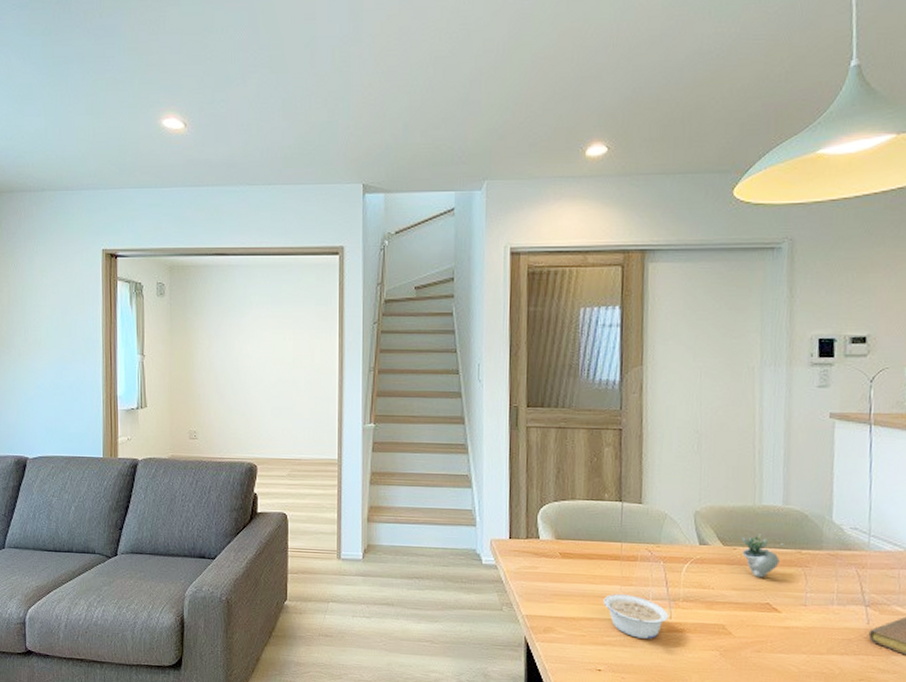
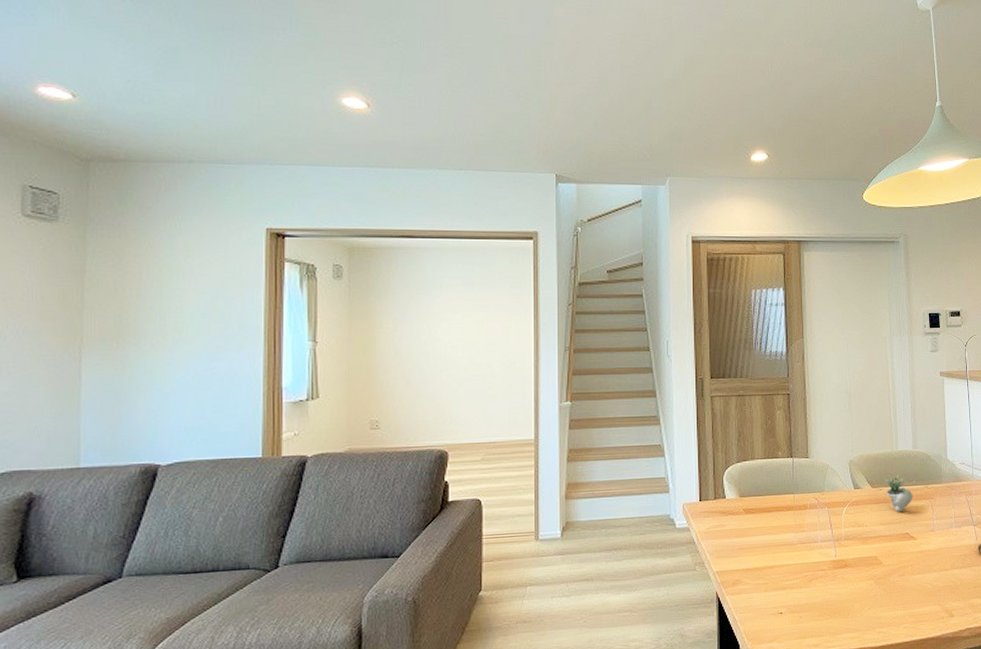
legume: present [603,594,669,639] -> none [781,540,834,579]

